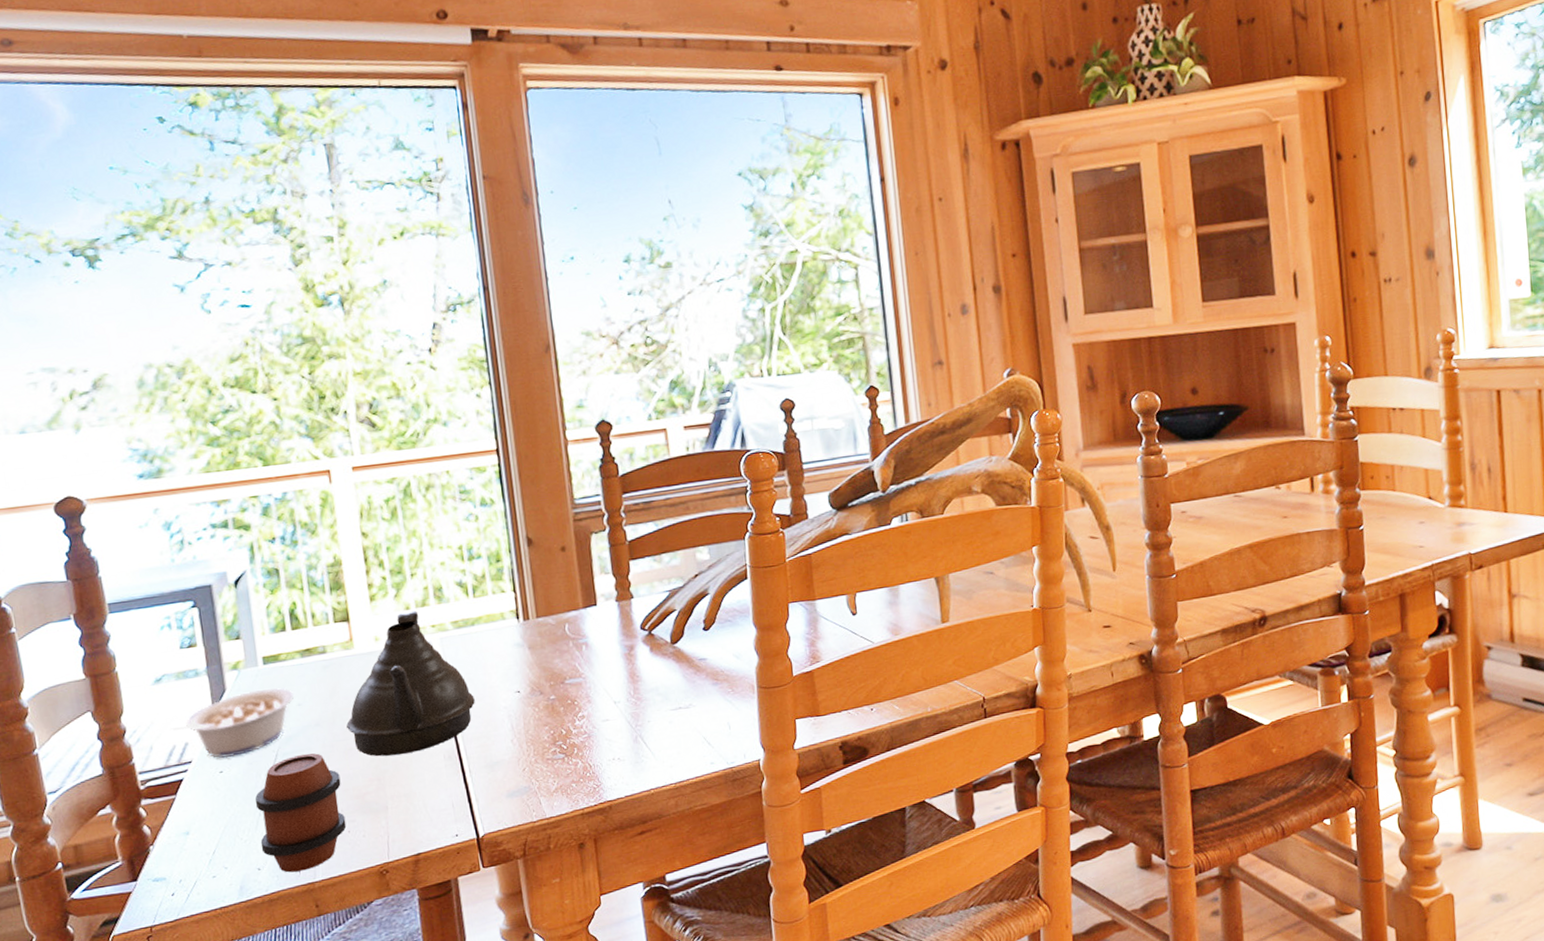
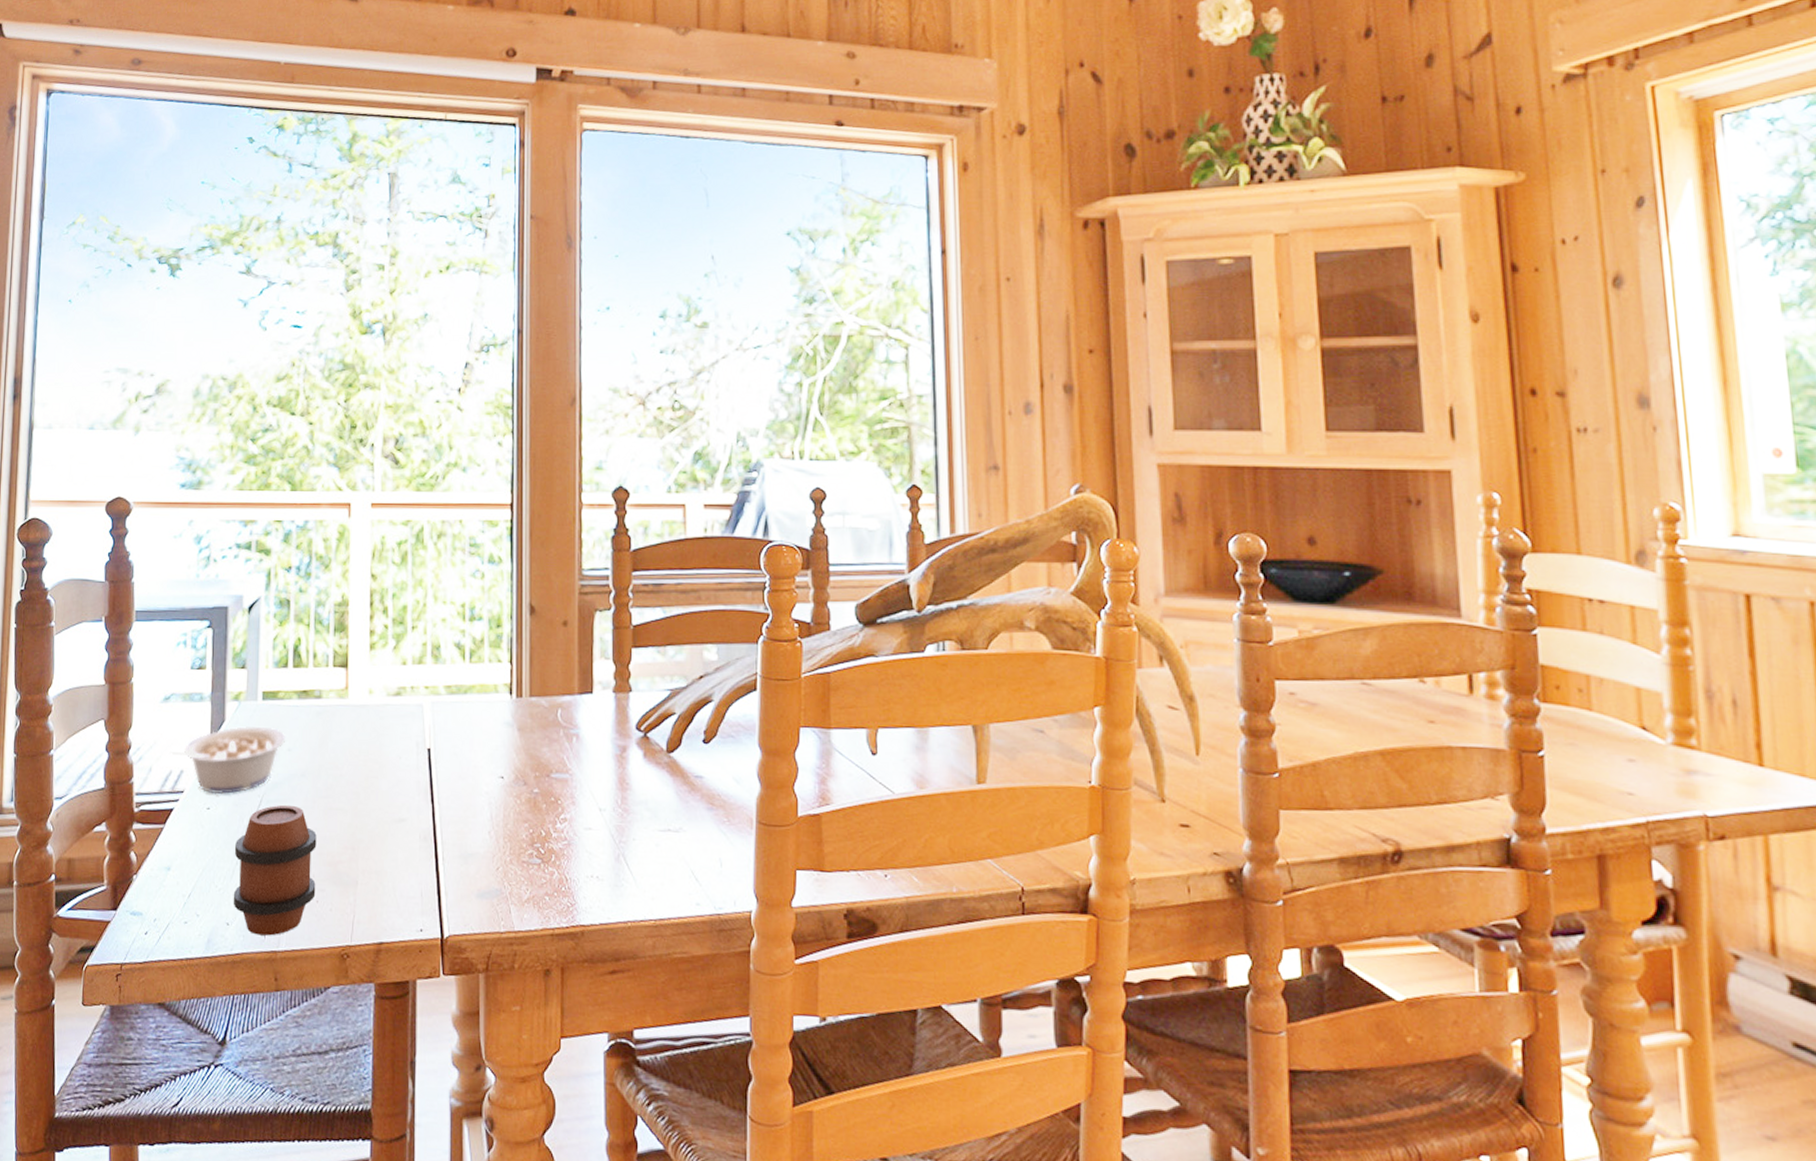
teapot: present [346,611,475,756] -> none [330,667,457,826]

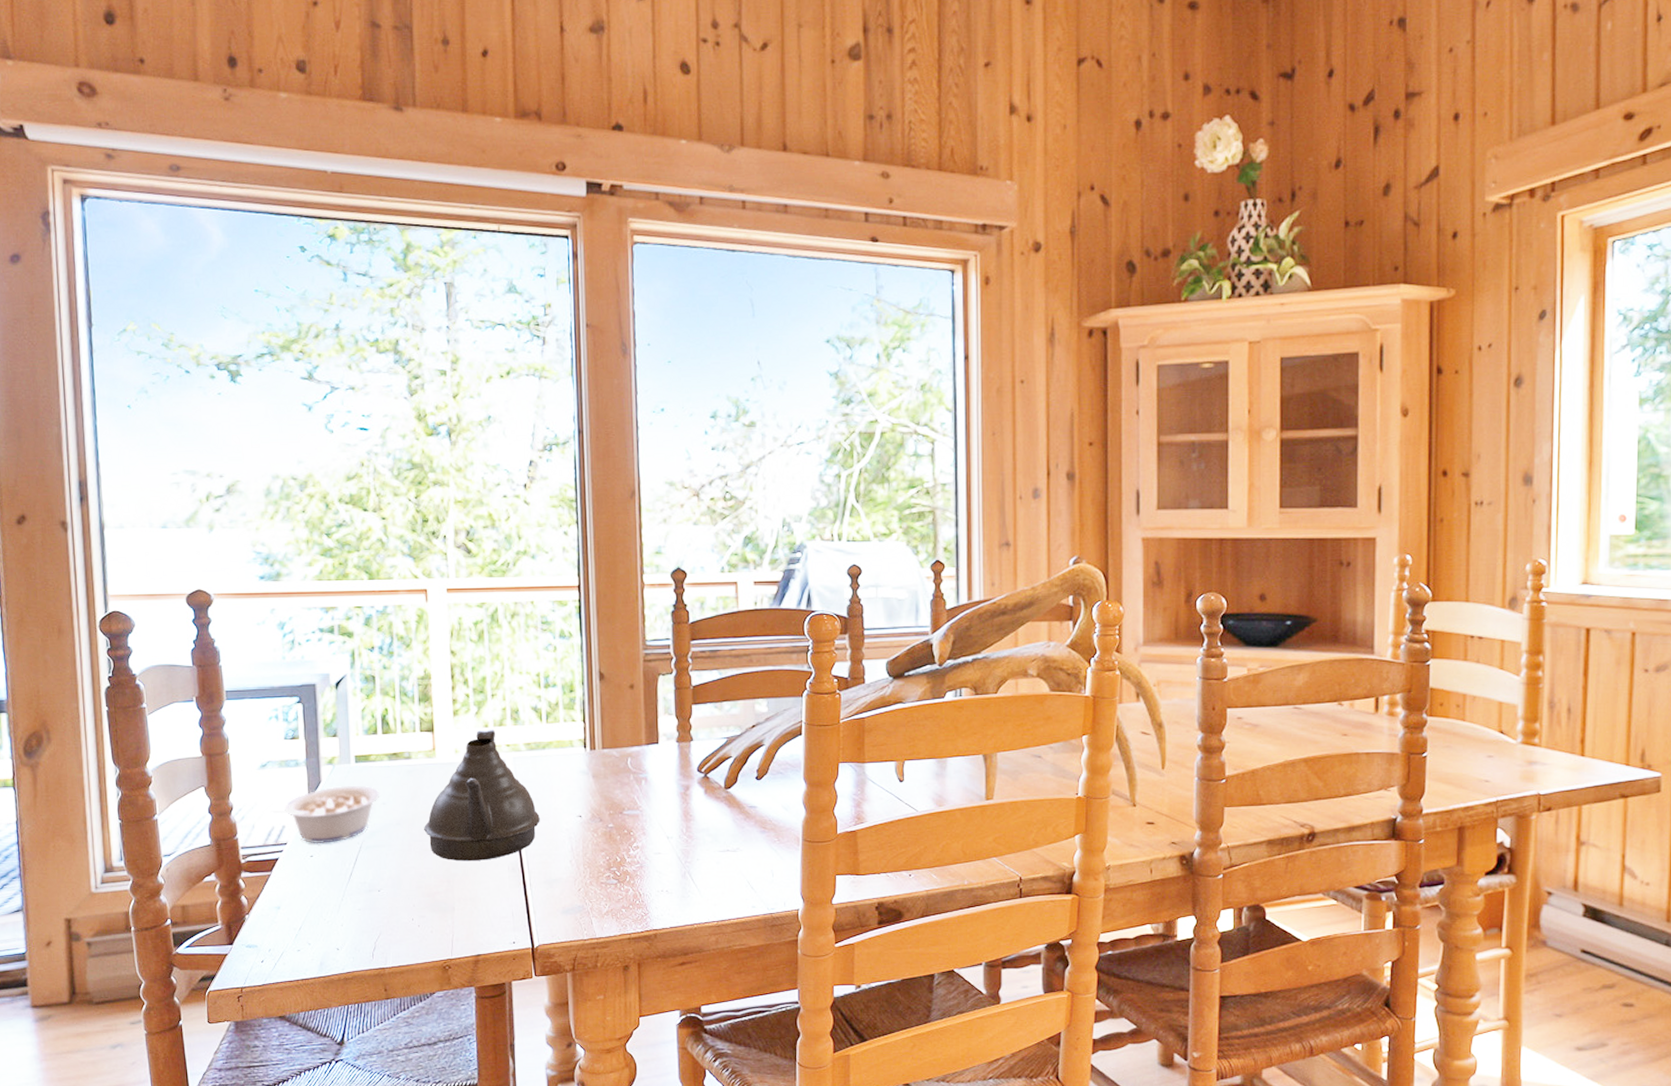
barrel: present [233,804,317,936] -> none [339,849,417,956]
teapot: none [330,667,457,826] -> present [424,729,540,862]

